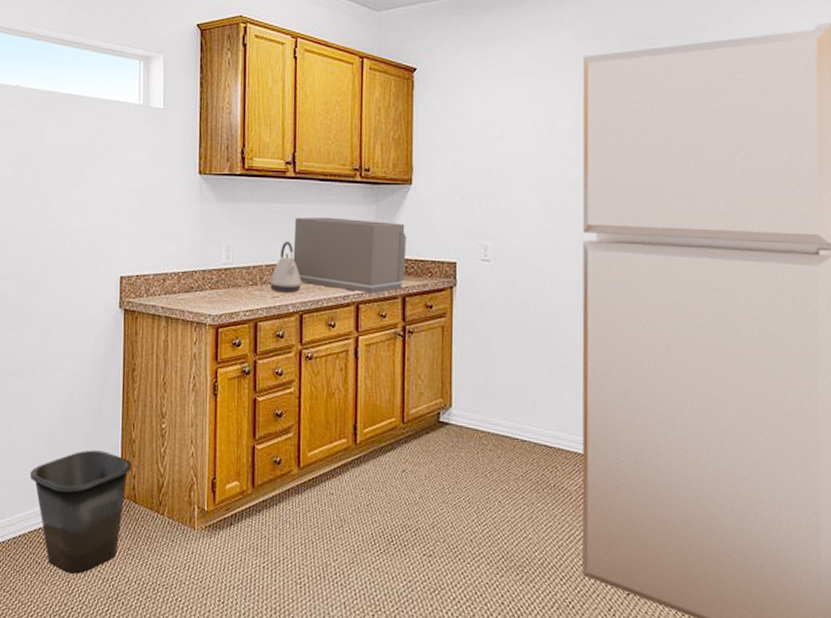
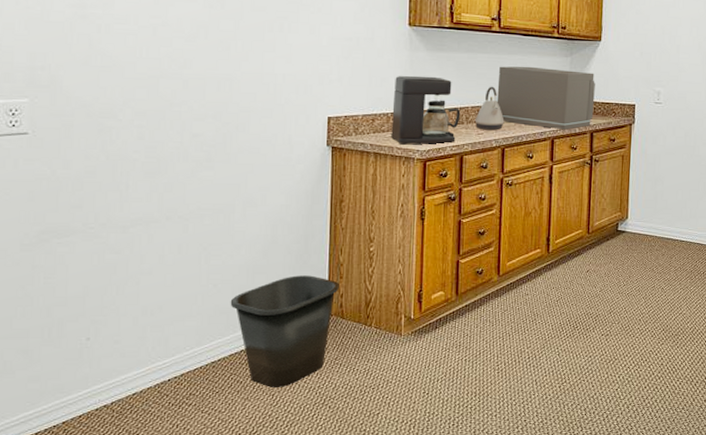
coffee maker: none [182,230,254,309] -> present [391,75,461,145]

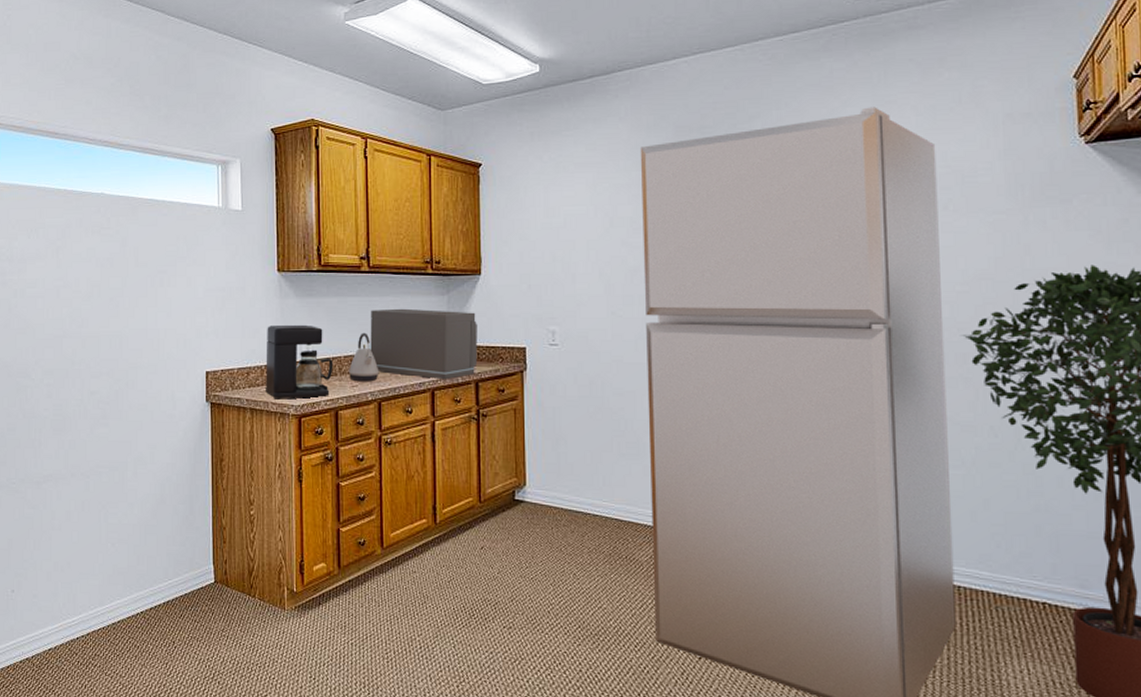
waste bin: present [230,275,339,387] -> none [126,538,223,656]

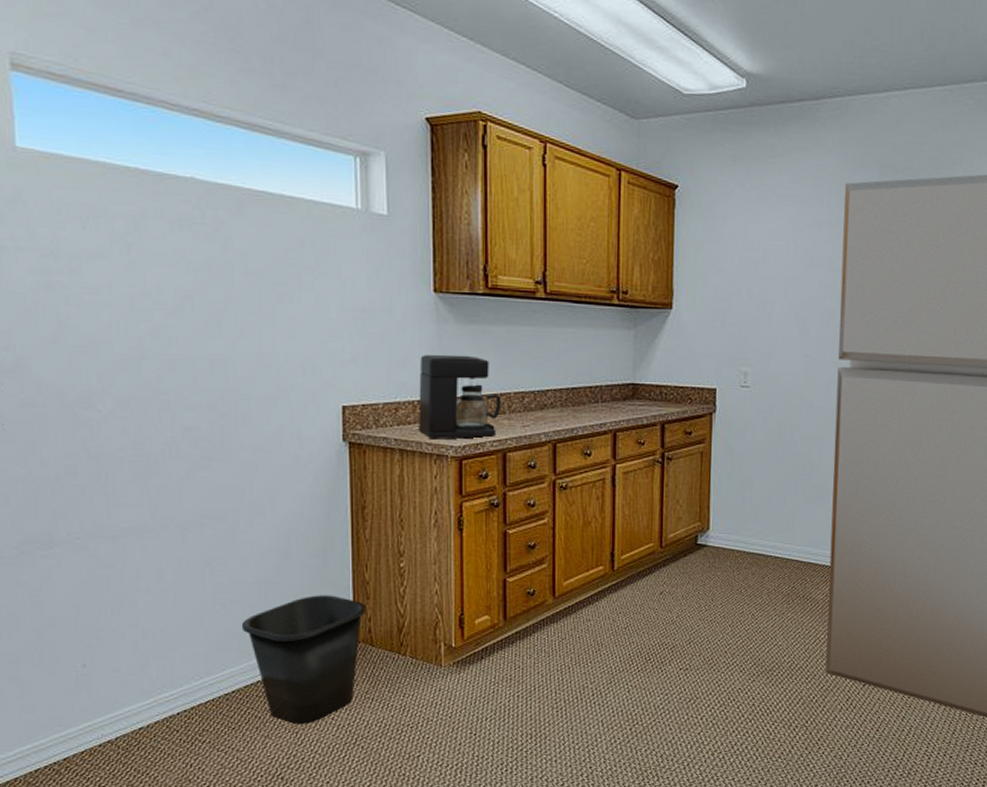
waste bin: none [126,538,223,656] -> present [241,595,366,724]
kettle: present [348,332,379,382] -> none [518,367,555,422]
microwave: present [370,308,478,380] -> none [545,341,666,421]

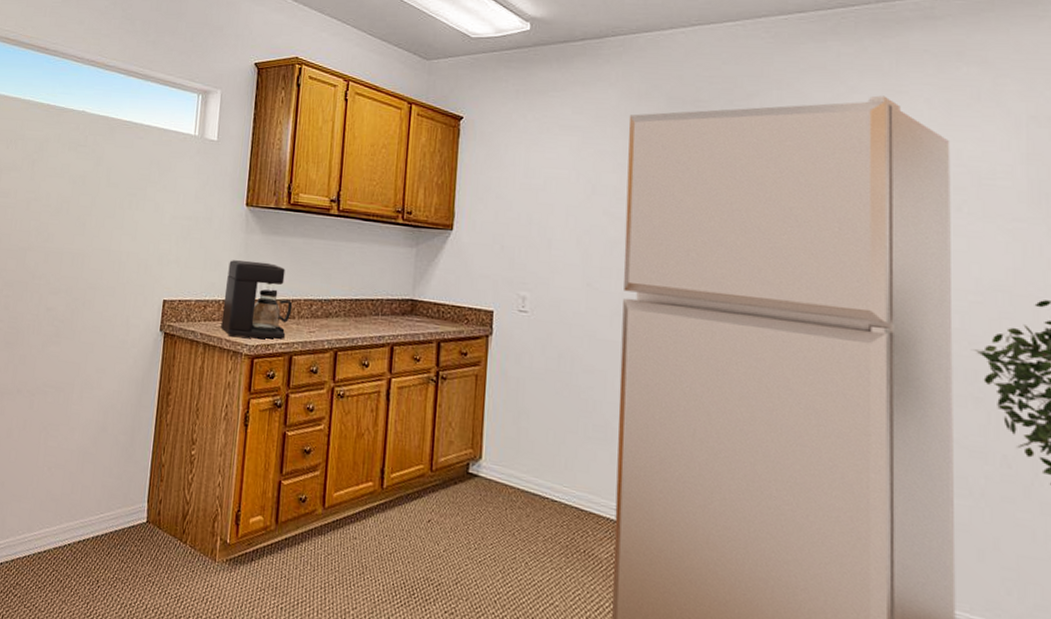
waste bin: present [241,595,366,724] -> none [60,470,159,596]

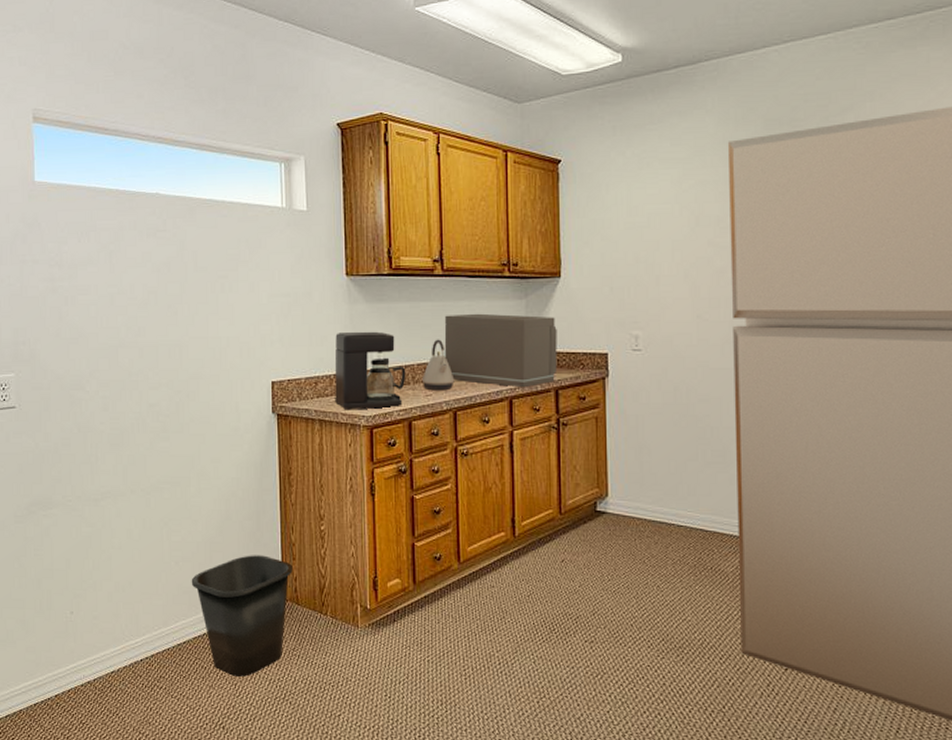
waste bin: none [60,470,159,596] -> present [191,555,293,677]
kettle: none [306,277,339,330] -> present [421,339,455,391]
microwave: none [331,254,445,336] -> present [444,313,558,388]

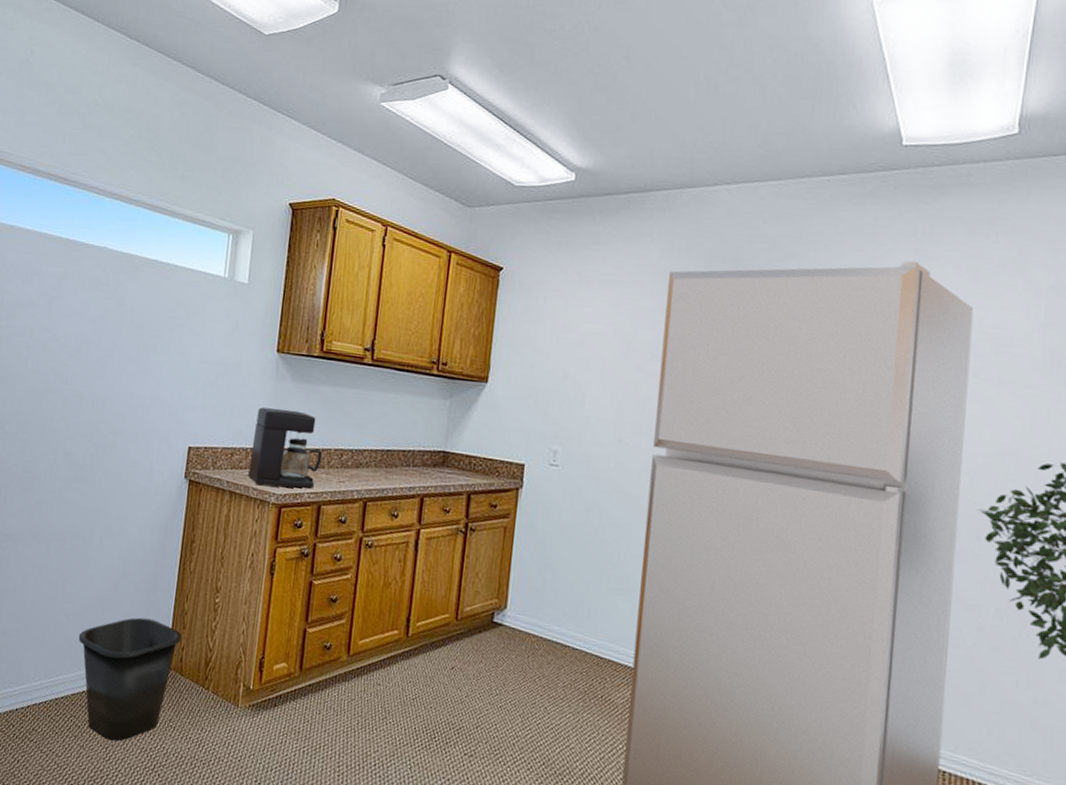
kettle: present [421,339,455,391] -> none [336,427,370,480]
microwave: present [444,313,558,388] -> none [362,404,477,488]

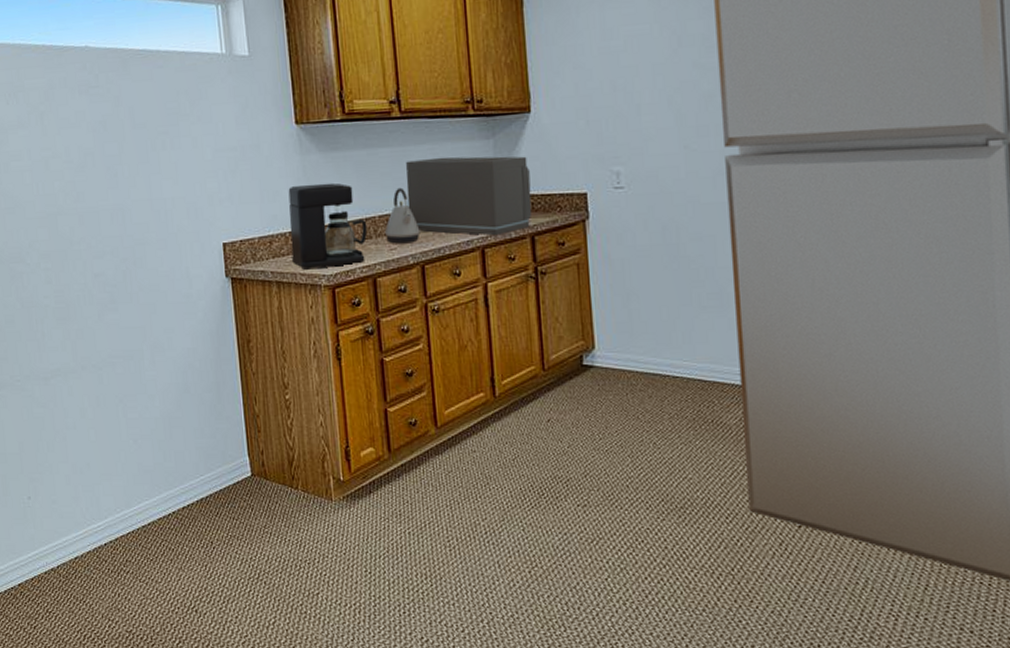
waste bin: present [78,617,182,741] -> none [151,429,259,557]
kettle: none [336,427,370,480] -> present [384,187,420,244]
microwave: none [362,404,477,488] -> present [406,156,533,236]

